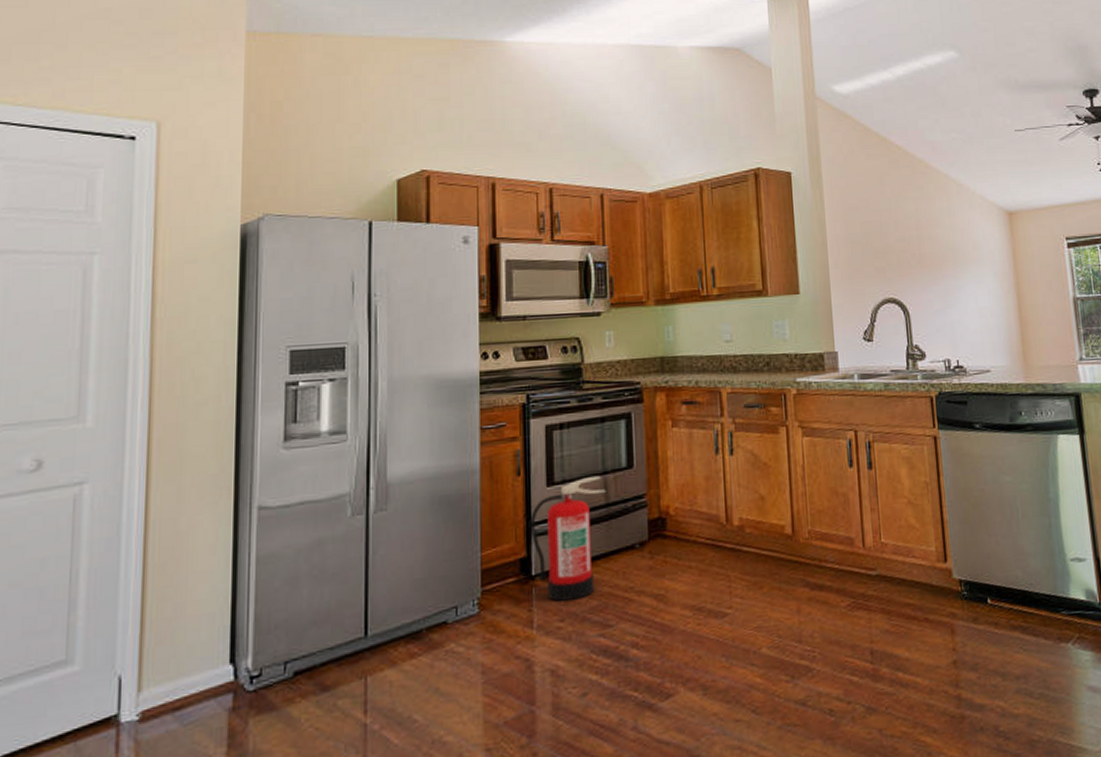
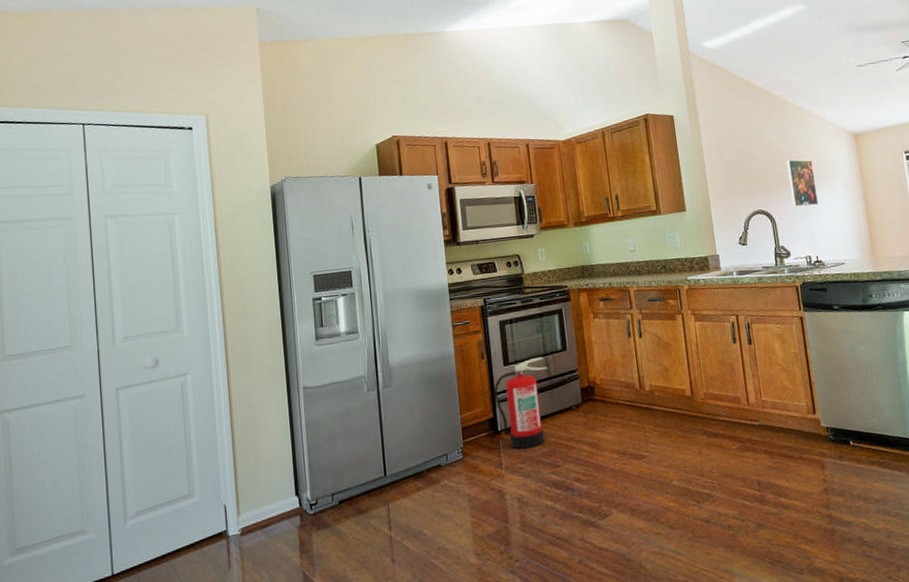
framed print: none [927,238,962,297] -> present [787,159,819,207]

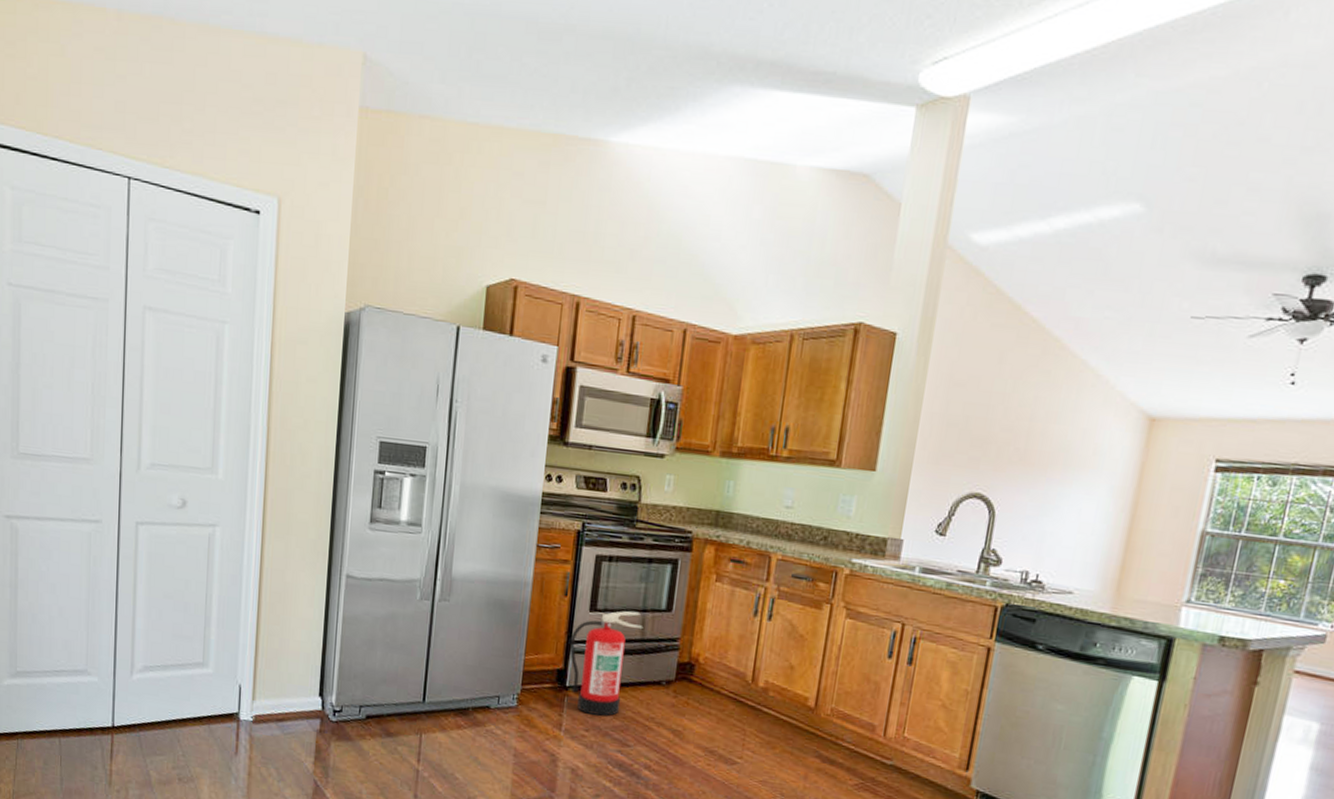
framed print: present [787,159,819,207] -> none [1027,433,1076,506]

